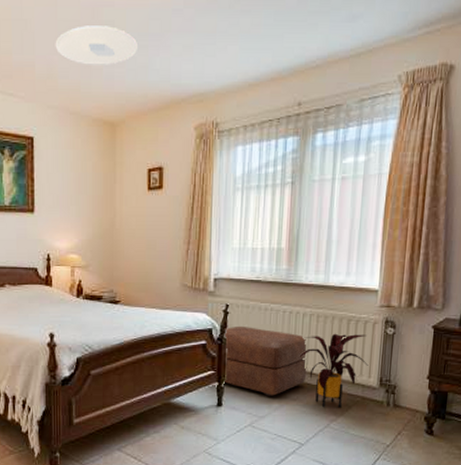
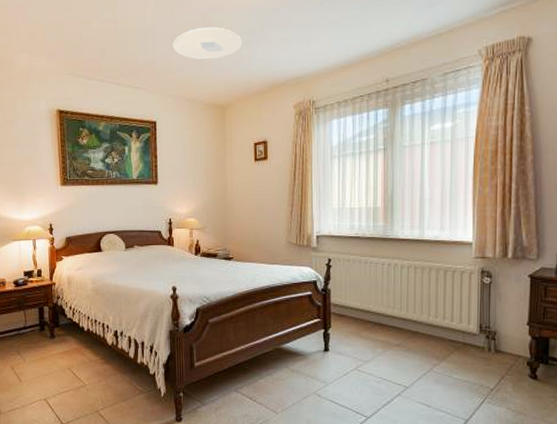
ottoman: present [222,325,307,396] -> none [328,277,408,342]
house plant: present [298,333,368,408] -> none [398,283,467,353]

